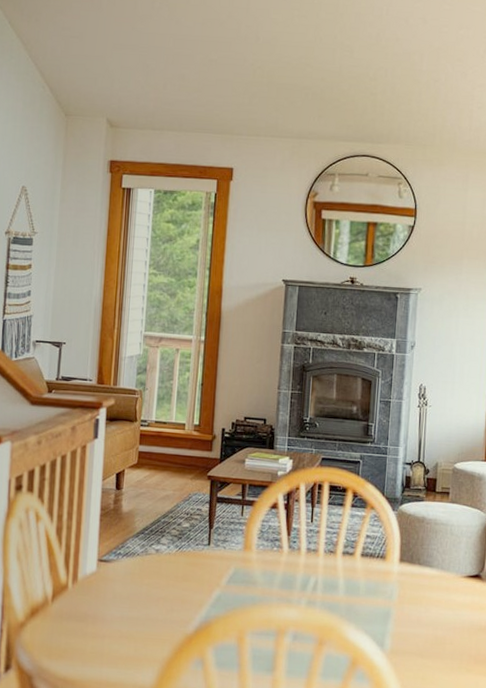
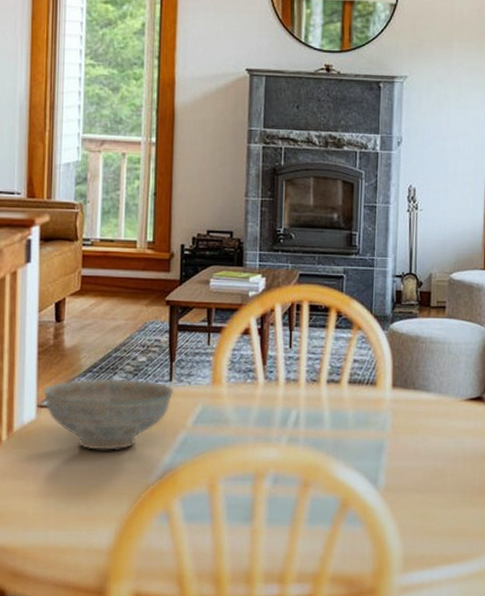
decorative bowl: none [103,539,212,602] -> present [43,378,174,450]

